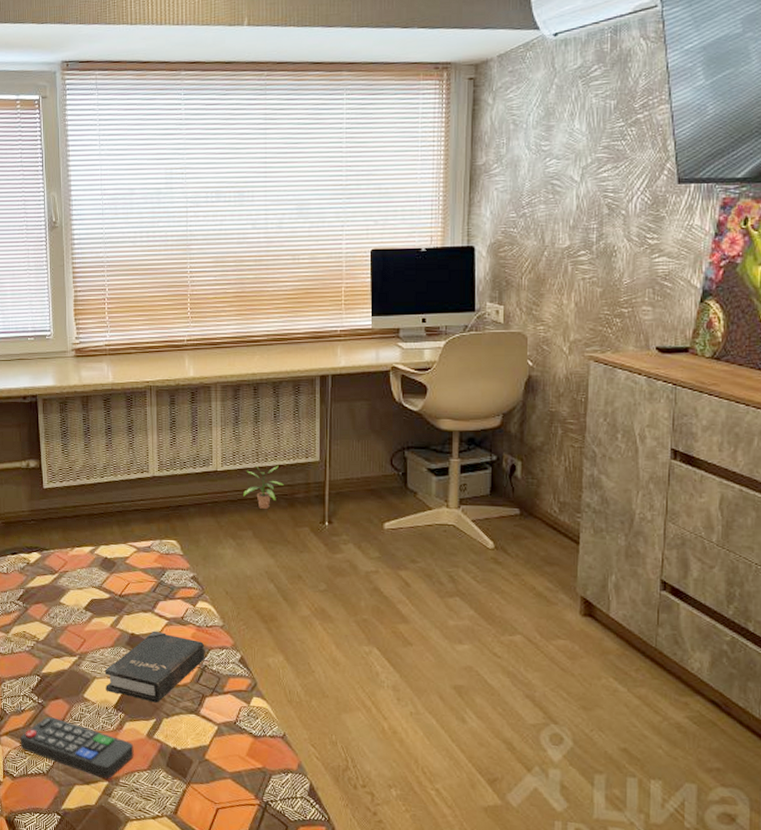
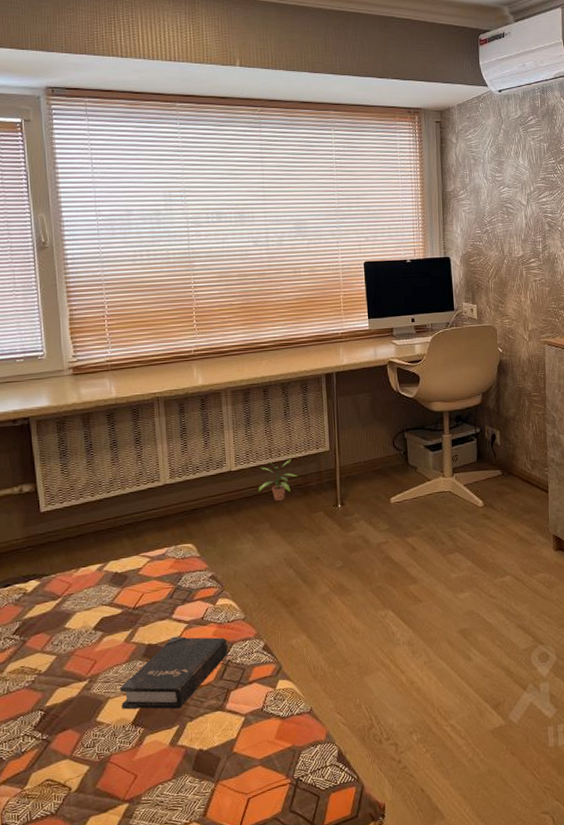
remote control: present [20,717,134,779] -> none [21,750,157,801]

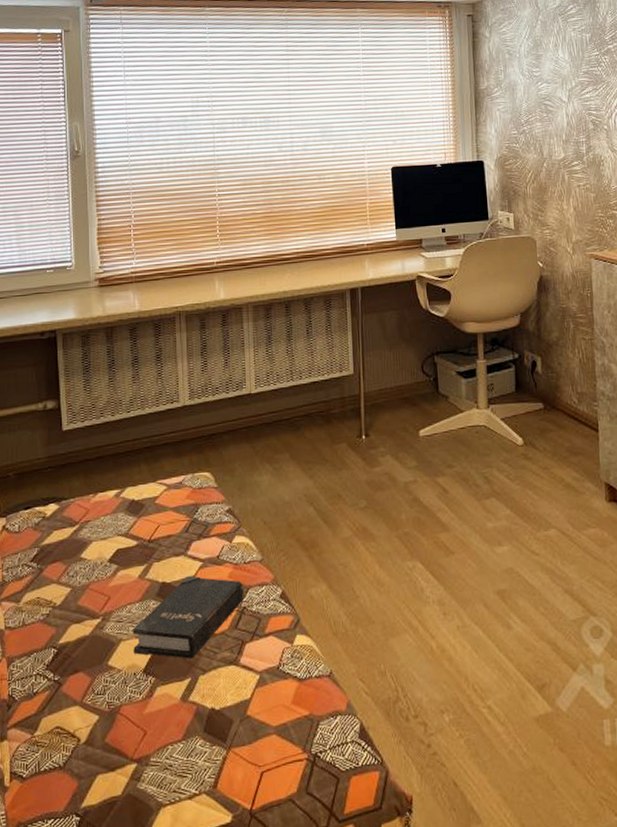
potted plant: present [259,458,297,501] -> none [279,382,319,429]

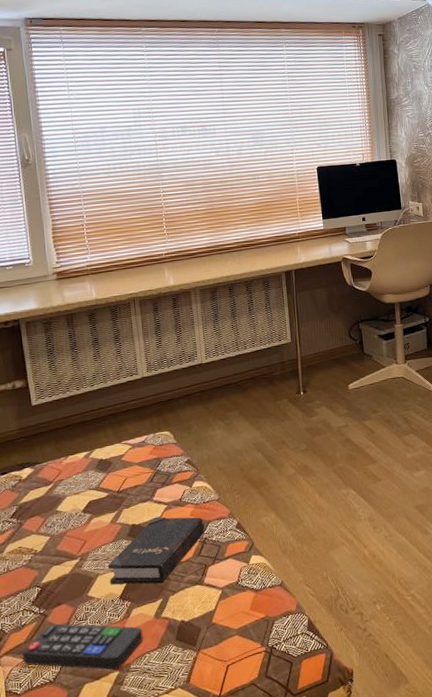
remote control: none [31,695,167,761] -> present [22,623,143,670]

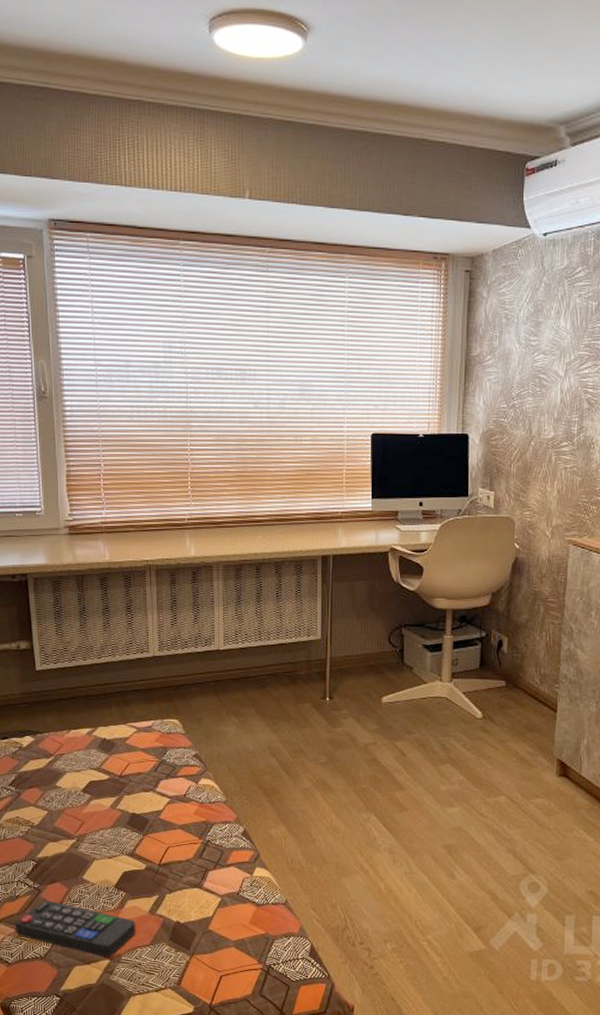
hardback book: present [107,517,205,585] -> none [104,809,208,880]

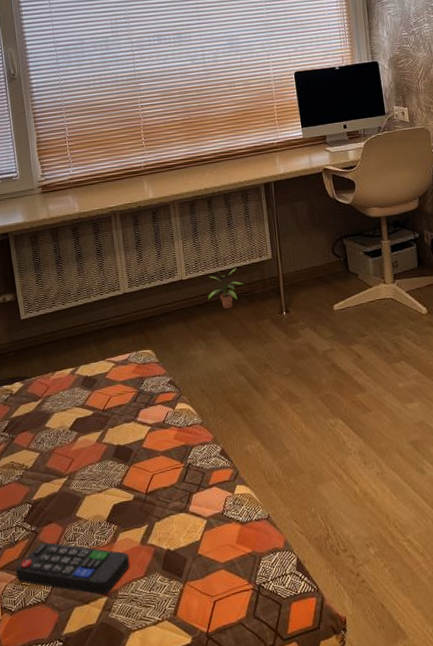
potted plant: none [246,643,286,686] -> present [208,267,243,309]

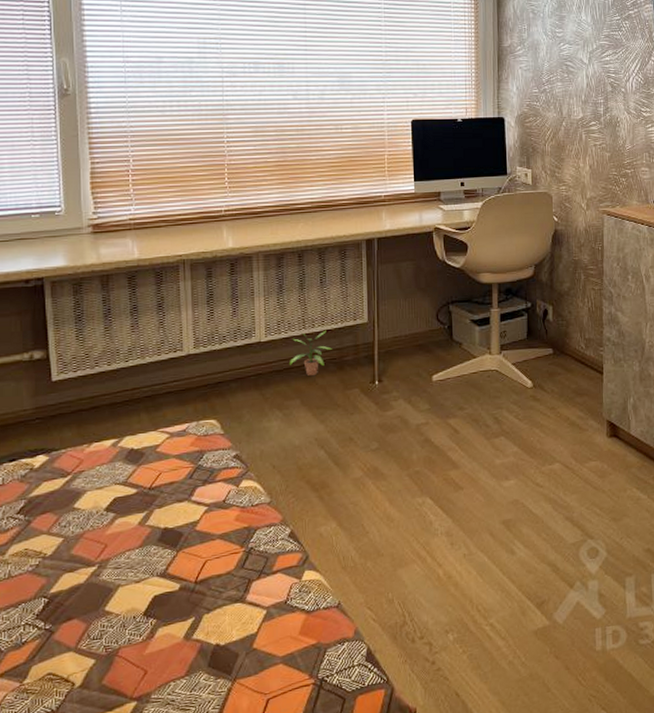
remote control: present [15,542,130,595] -> none [20,642,169,699]

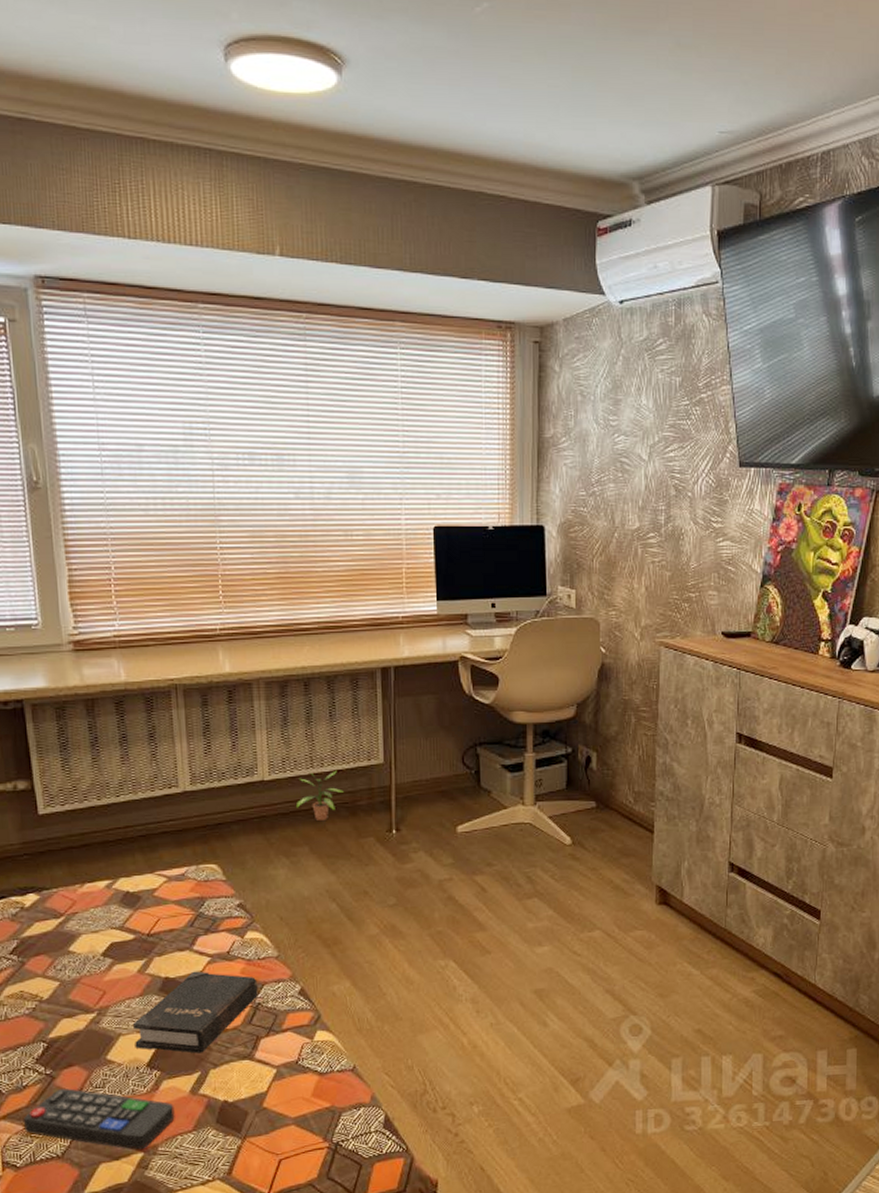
remote control: none [20,642,169,699] -> present [22,1089,175,1150]
hardback book: none [131,520,251,600] -> present [132,971,258,1054]

